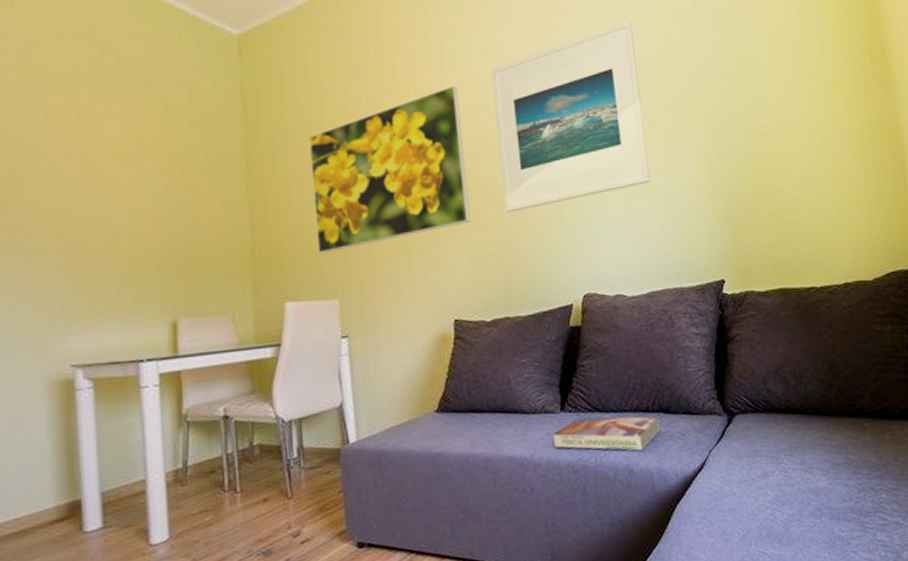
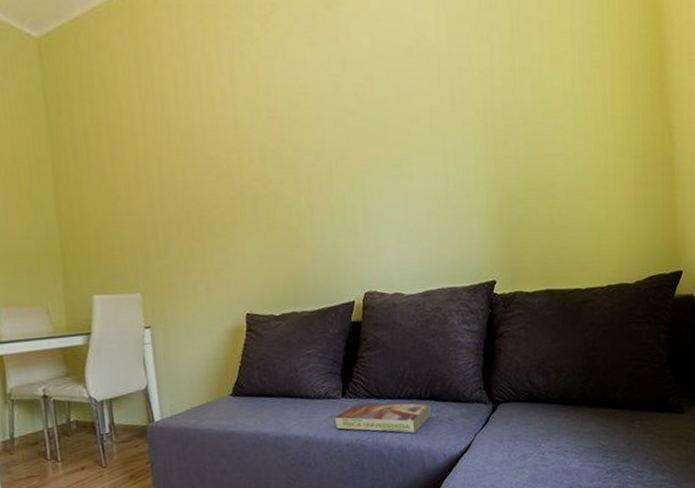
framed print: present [309,85,471,254] -> none [109,89,261,251]
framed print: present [490,21,650,213] -> none [279,25,429,214]

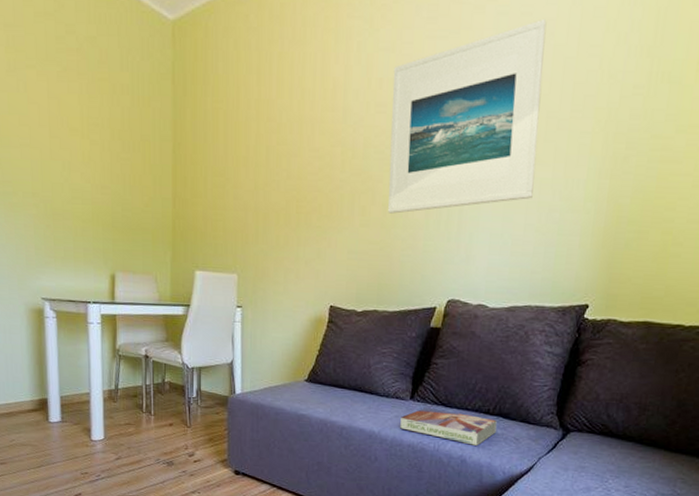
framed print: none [279,25,429,214] -> present [388,20,547,214]

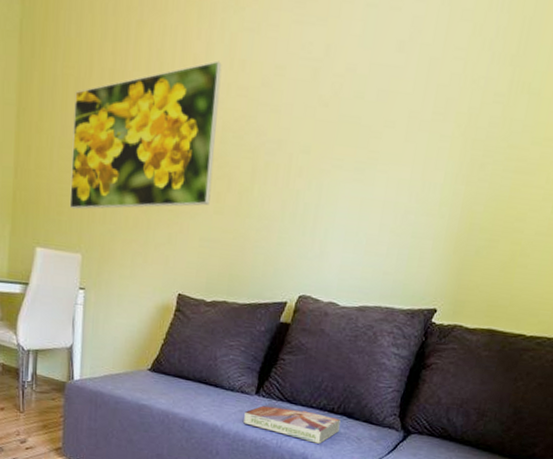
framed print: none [224,82,360,233] -> present [69,60,222,210]
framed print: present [388,20,547,214] -> none [244,16,415,203]

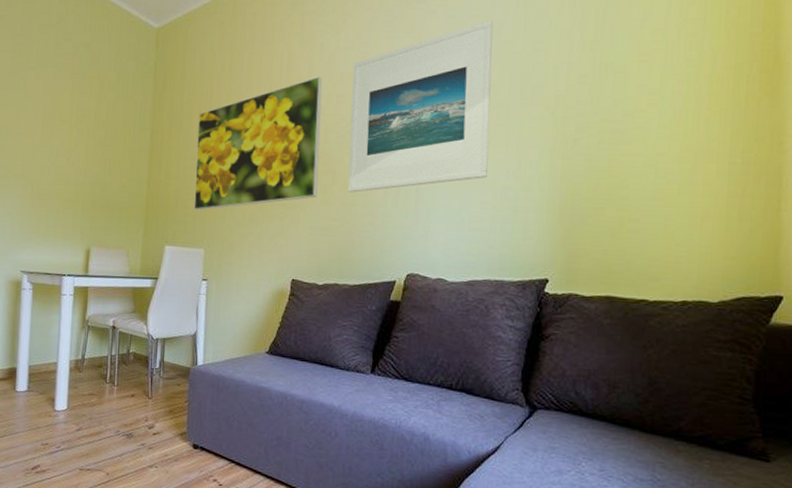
textbook: present [243,403,341,444] -> none [361,381,460,423]
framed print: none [244,16,415,203] -> present [348,21,493,193]

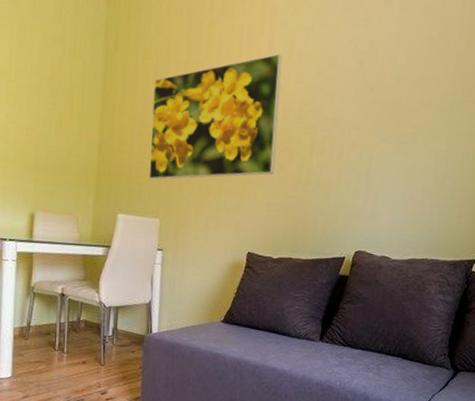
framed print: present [348,21,493,193] -> none [304,18,443,172]

